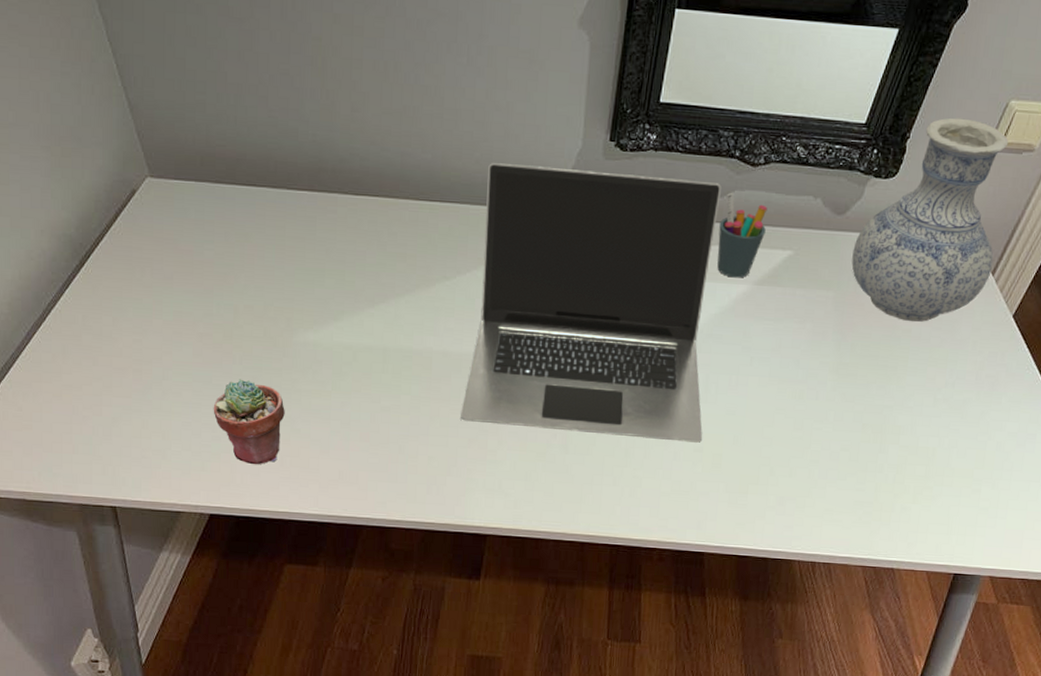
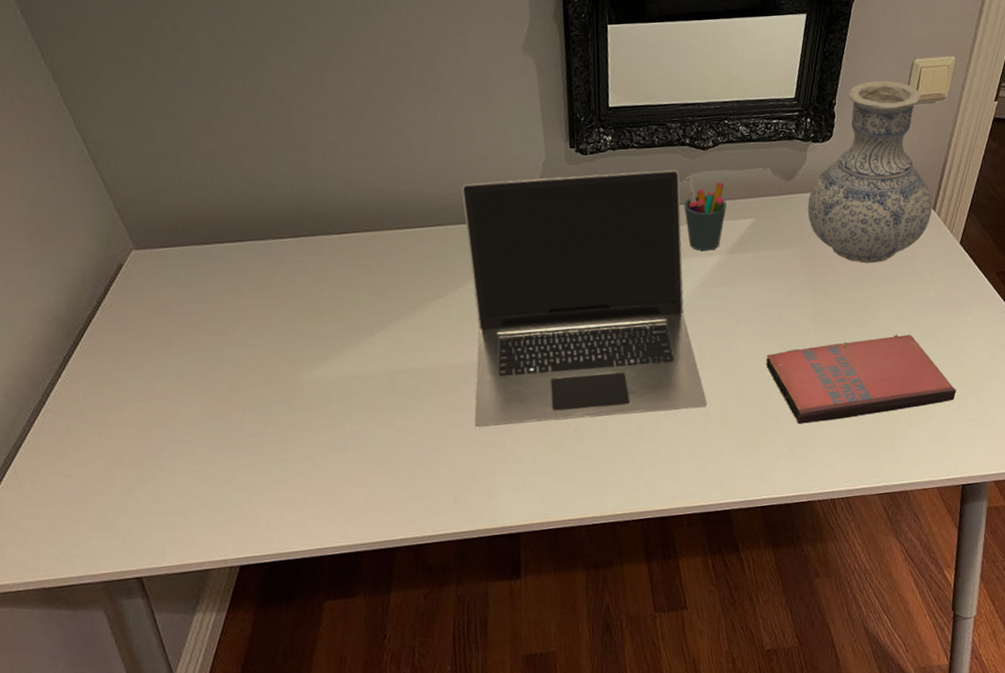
potted succulent: present [213,379,285,465] -> none [228,427,302,509]
paperback book: none [772,398,971,485] -> present [765,334,956,425]

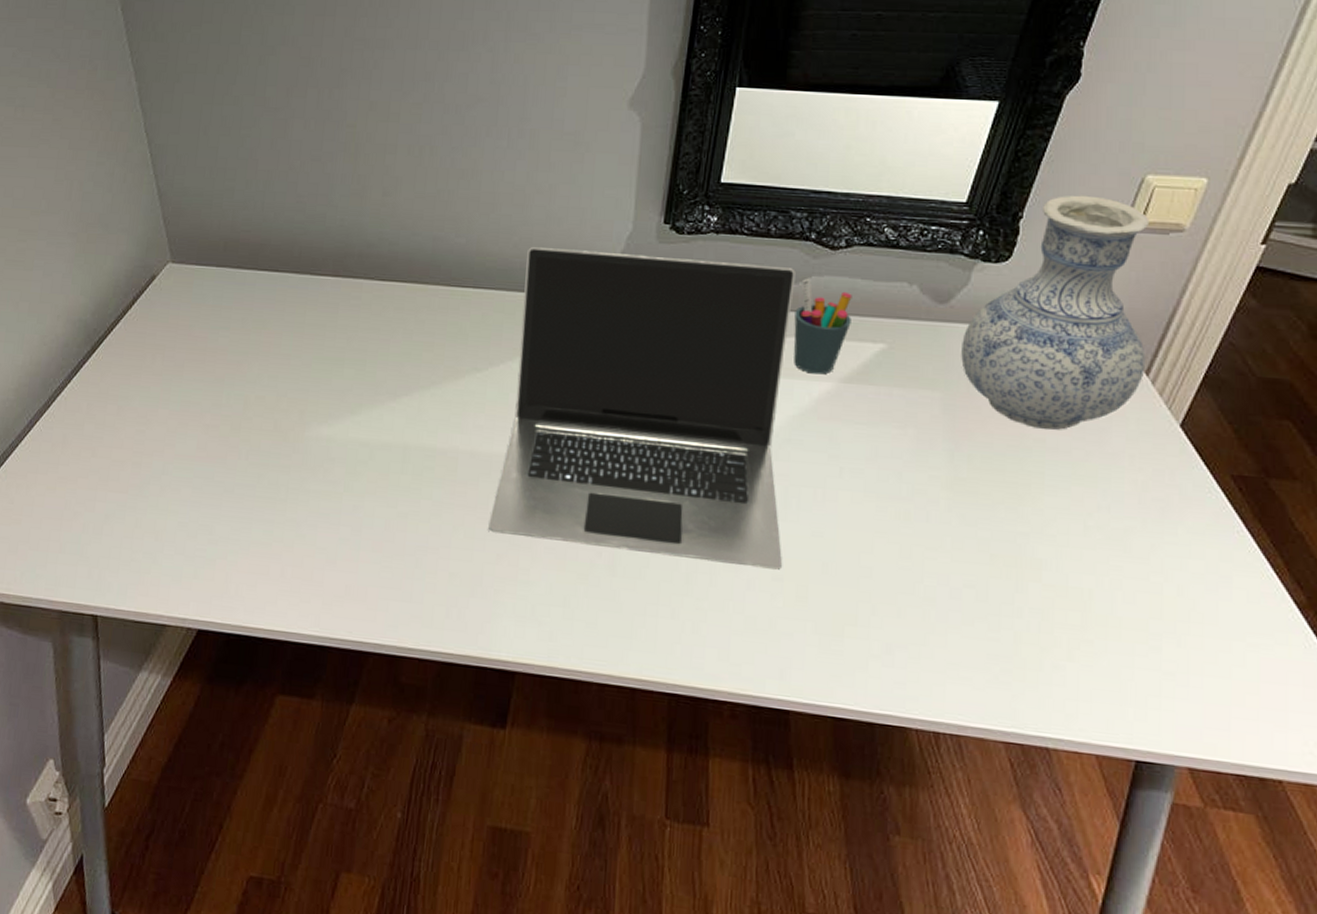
paperback book: present [765,334,956,425] -> none [870,520,1146,639]

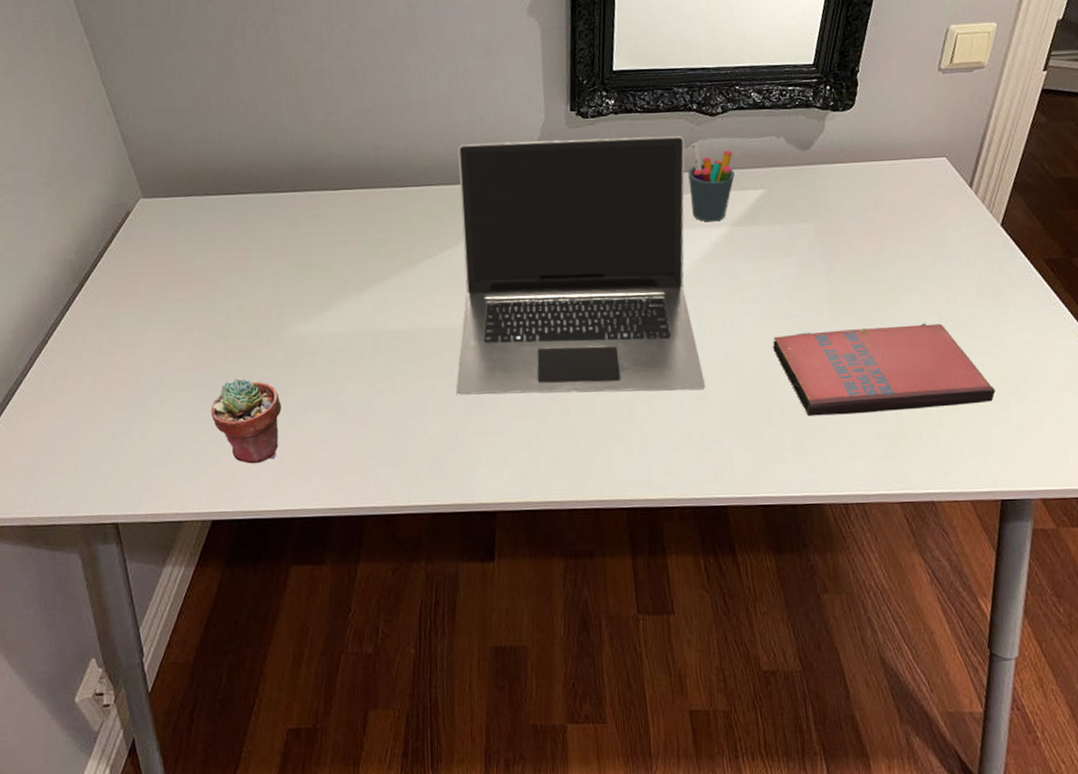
potted succulent: none [212,476,291,575] -> present [210,378,281,464]
paperback book: none [870,520,1146,639] -> present [772,323,995,417]
vase: present [961,195,1150,431] -> none [824,47,969,243]

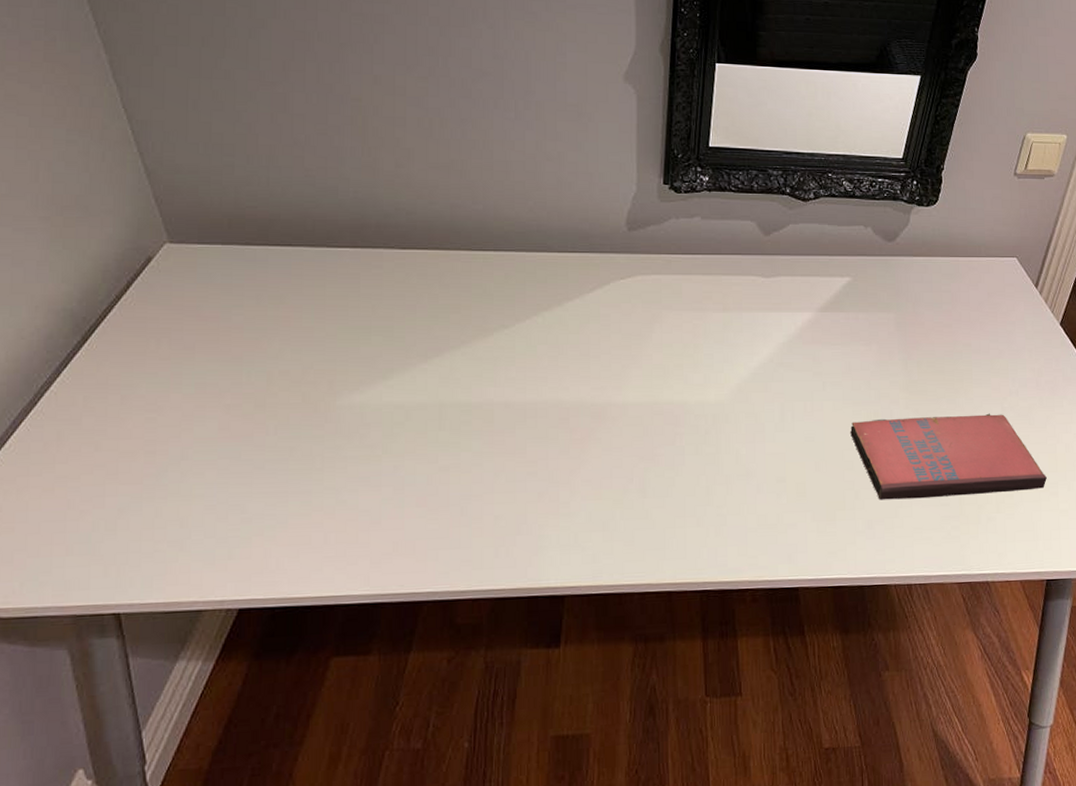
potted succulent: present [210,378,281,464] -> none [242,451,328,546]
laptop: present [456,135,706,395] -> none [528,209,785,474]
pen holder: present [688,142,735,222] -> none [778,226,823,306]

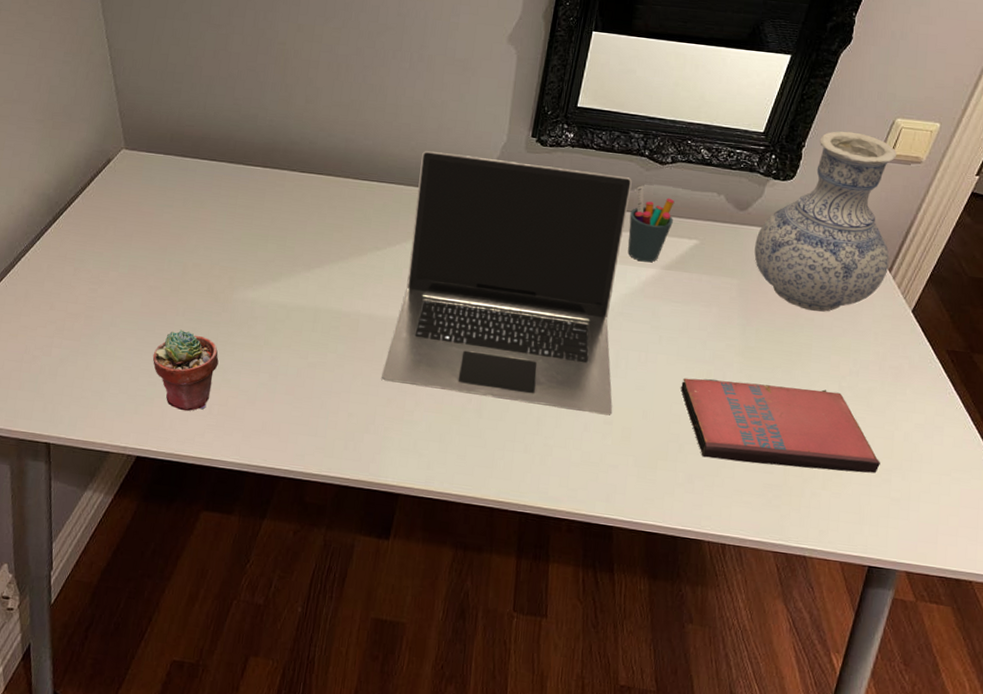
potted succulent: none [242,451,328,546] -> present [152,329,219,412]
laptop: none [528,209,785,474] -> present [382,150,632,416]
pen holder: none [778,226,823,306] -> present [628,186,675,263]
vase: none [907,150,1035,337] -> present [754,131,897,312]

